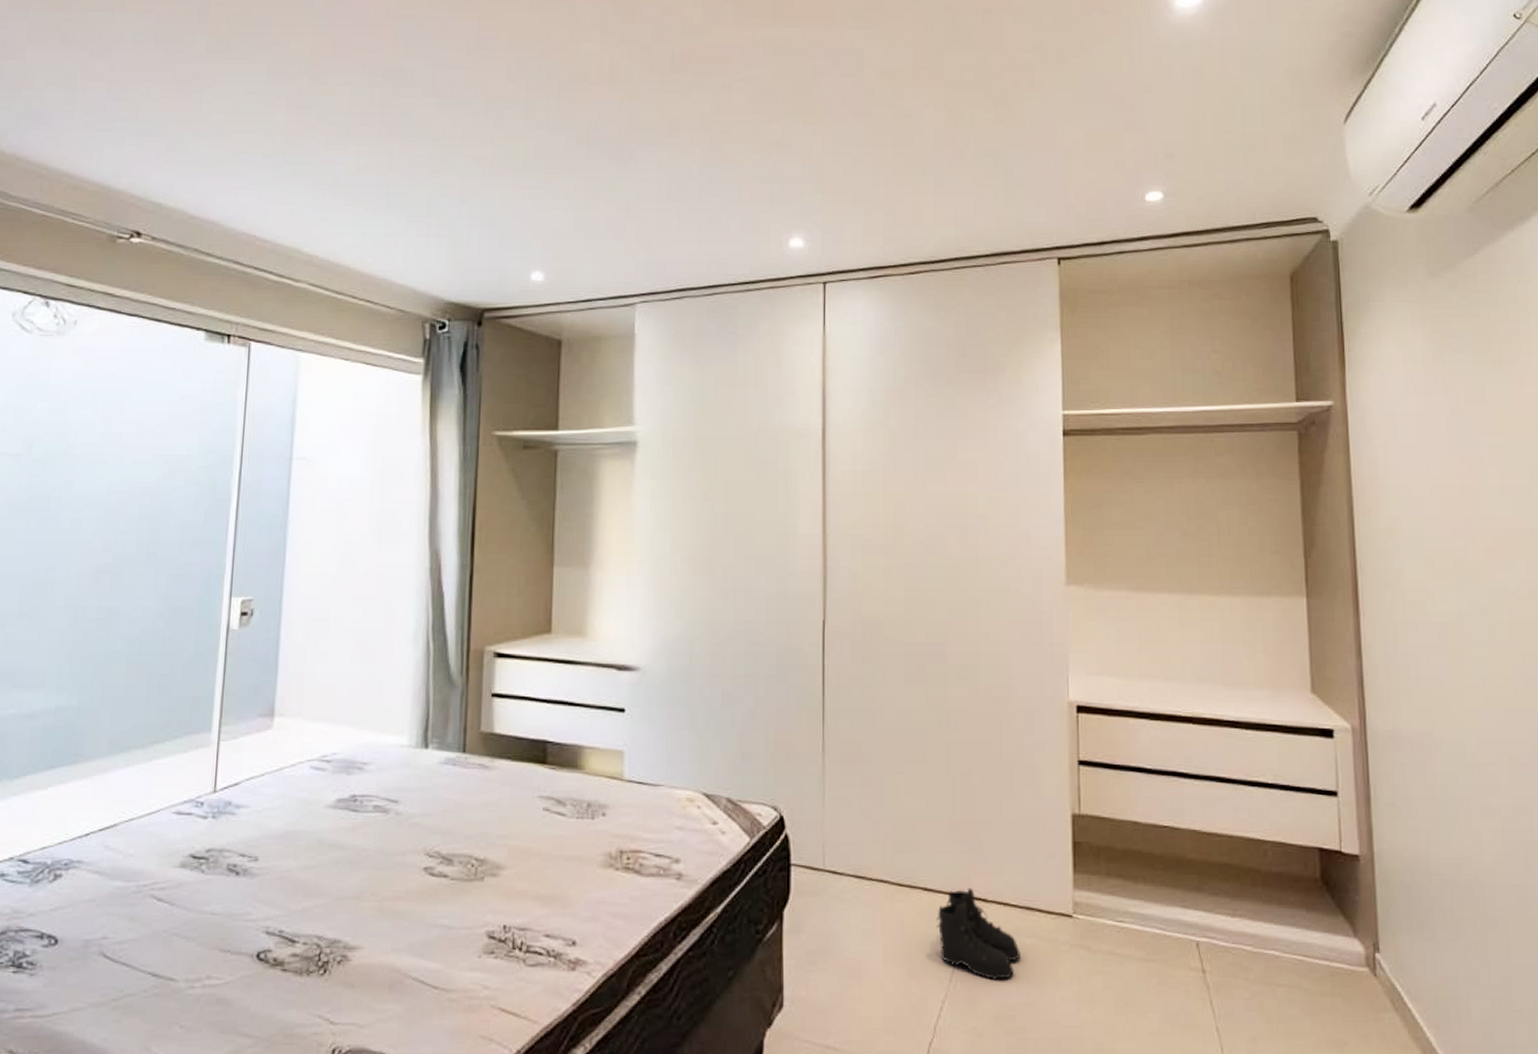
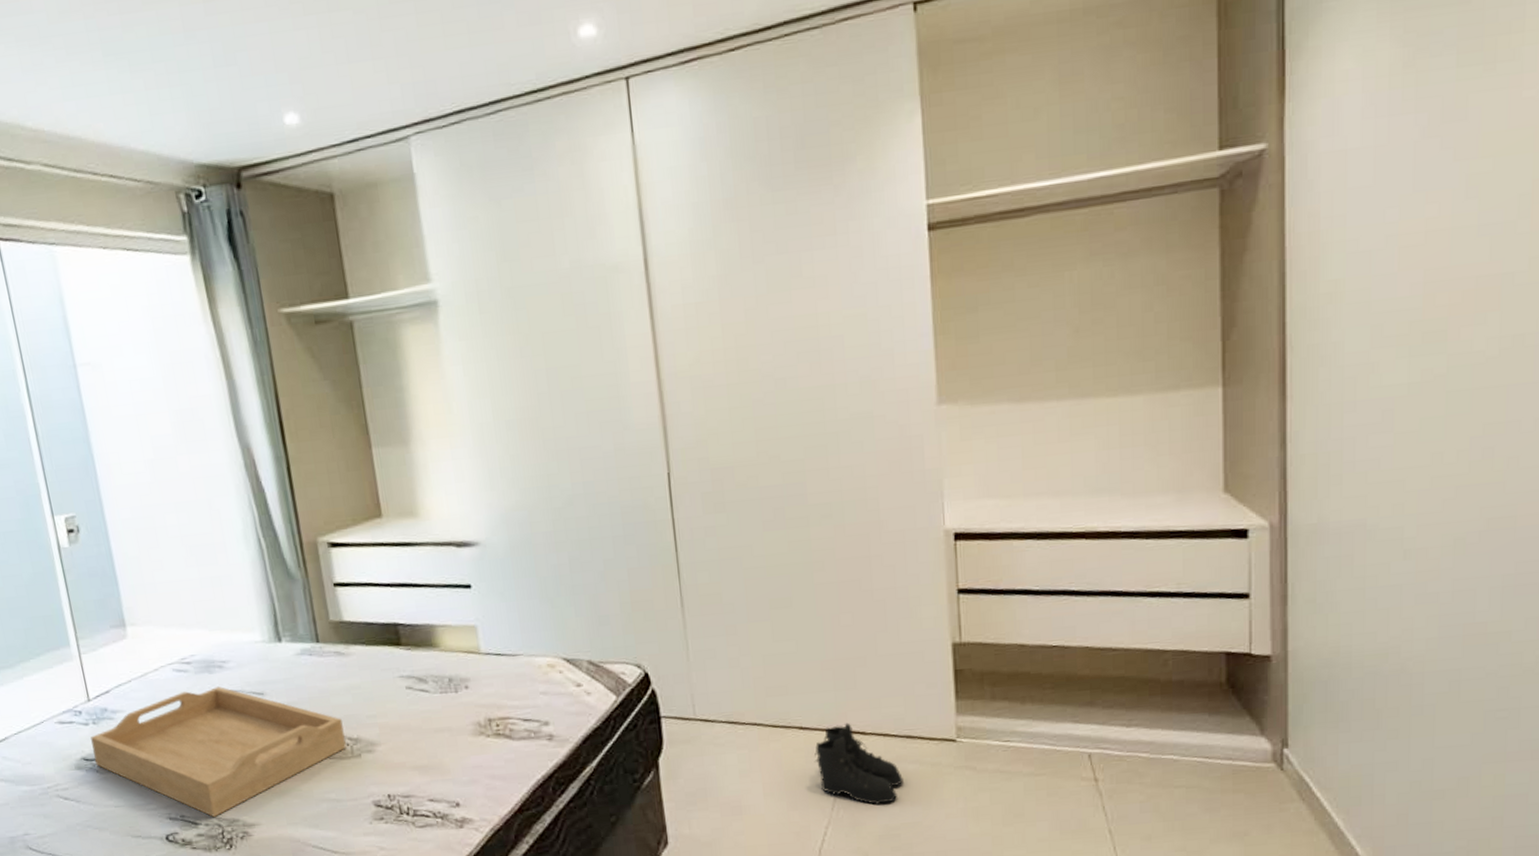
serving tray: none [203,790,472,935] -> present [90,687,346,817]

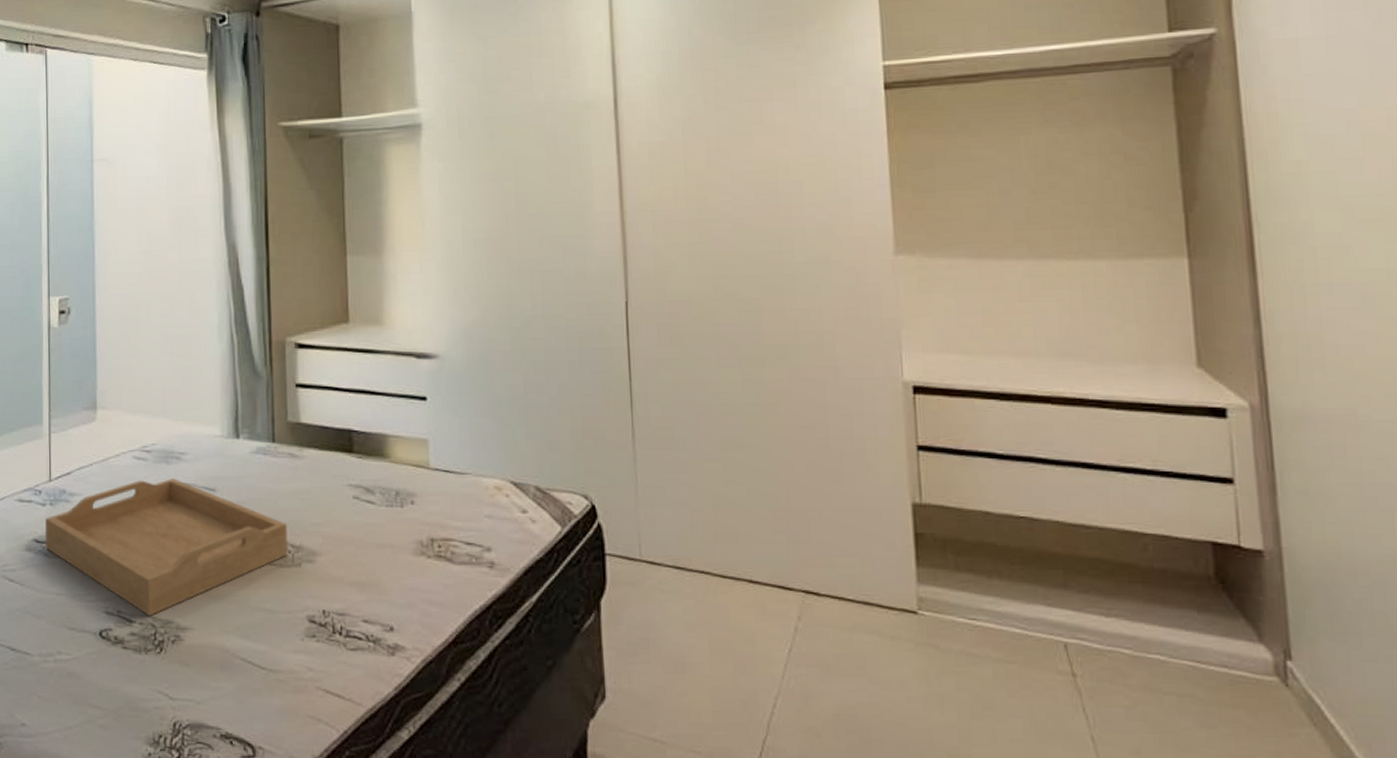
boots: present [814,722,903,805] -> none [764,580,860,679]

